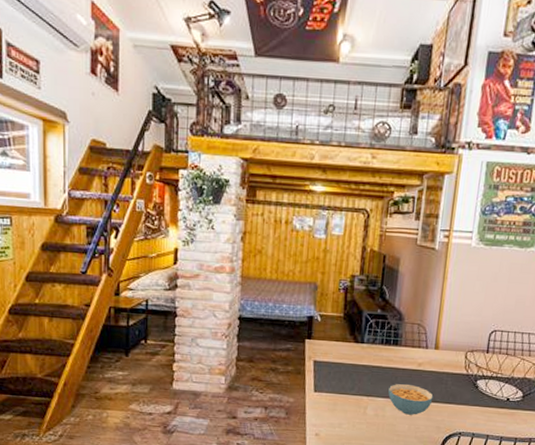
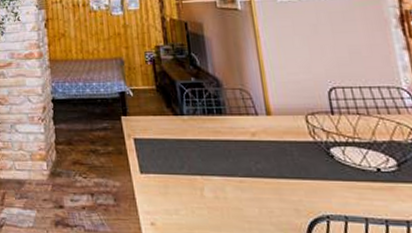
cereal bowl: present [388,383,434,415] -> none [224,157,281,196]

